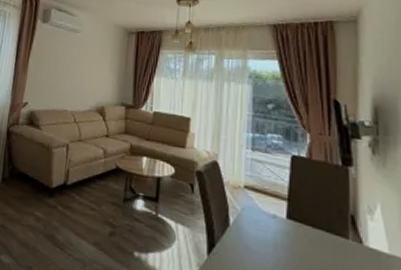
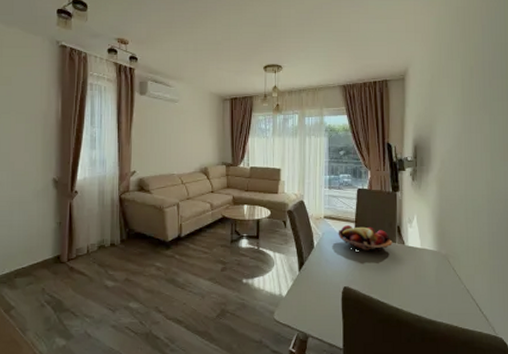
fruit basket: none [263,201,344,248] -> present [338,224,393,251]

